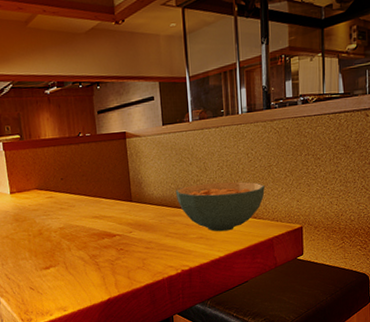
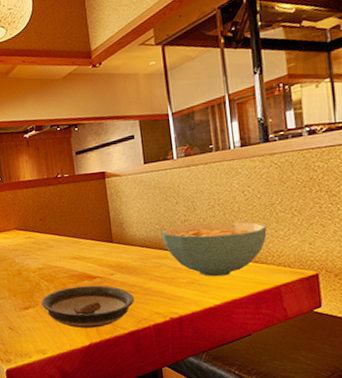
saucer: none [62,243,150,285] -> present [41,285,134,329]

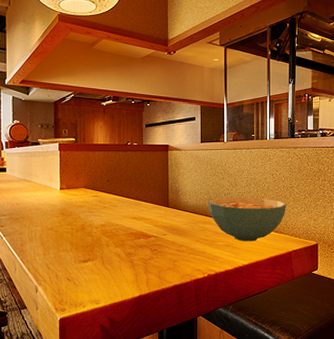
saucer: present [41,285,134,329] -> none [100,243,181,281]

